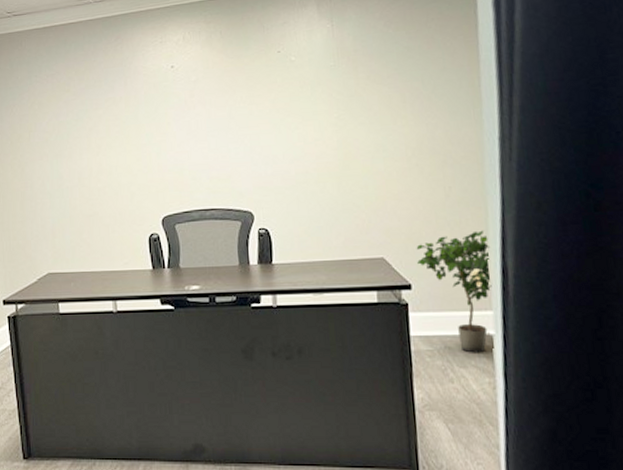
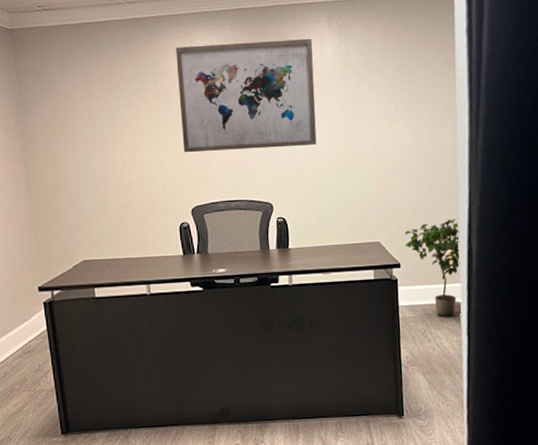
wall art: none [145,25,305,158] -> present [175,38,317,153]

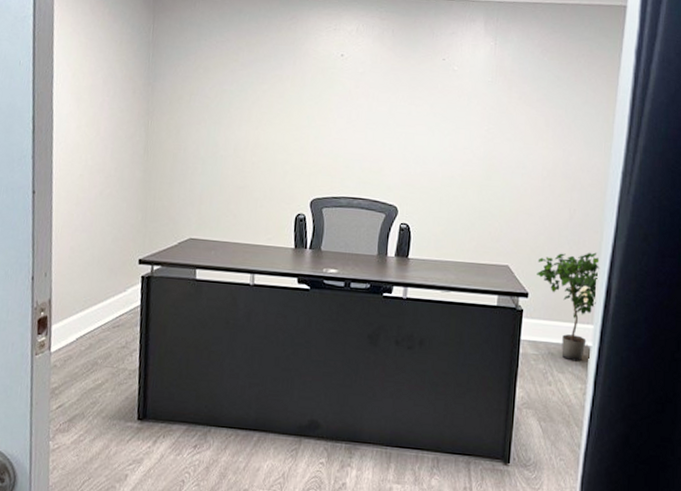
wall art: present [175,38,317,153] -> none [311,29,465,151]

